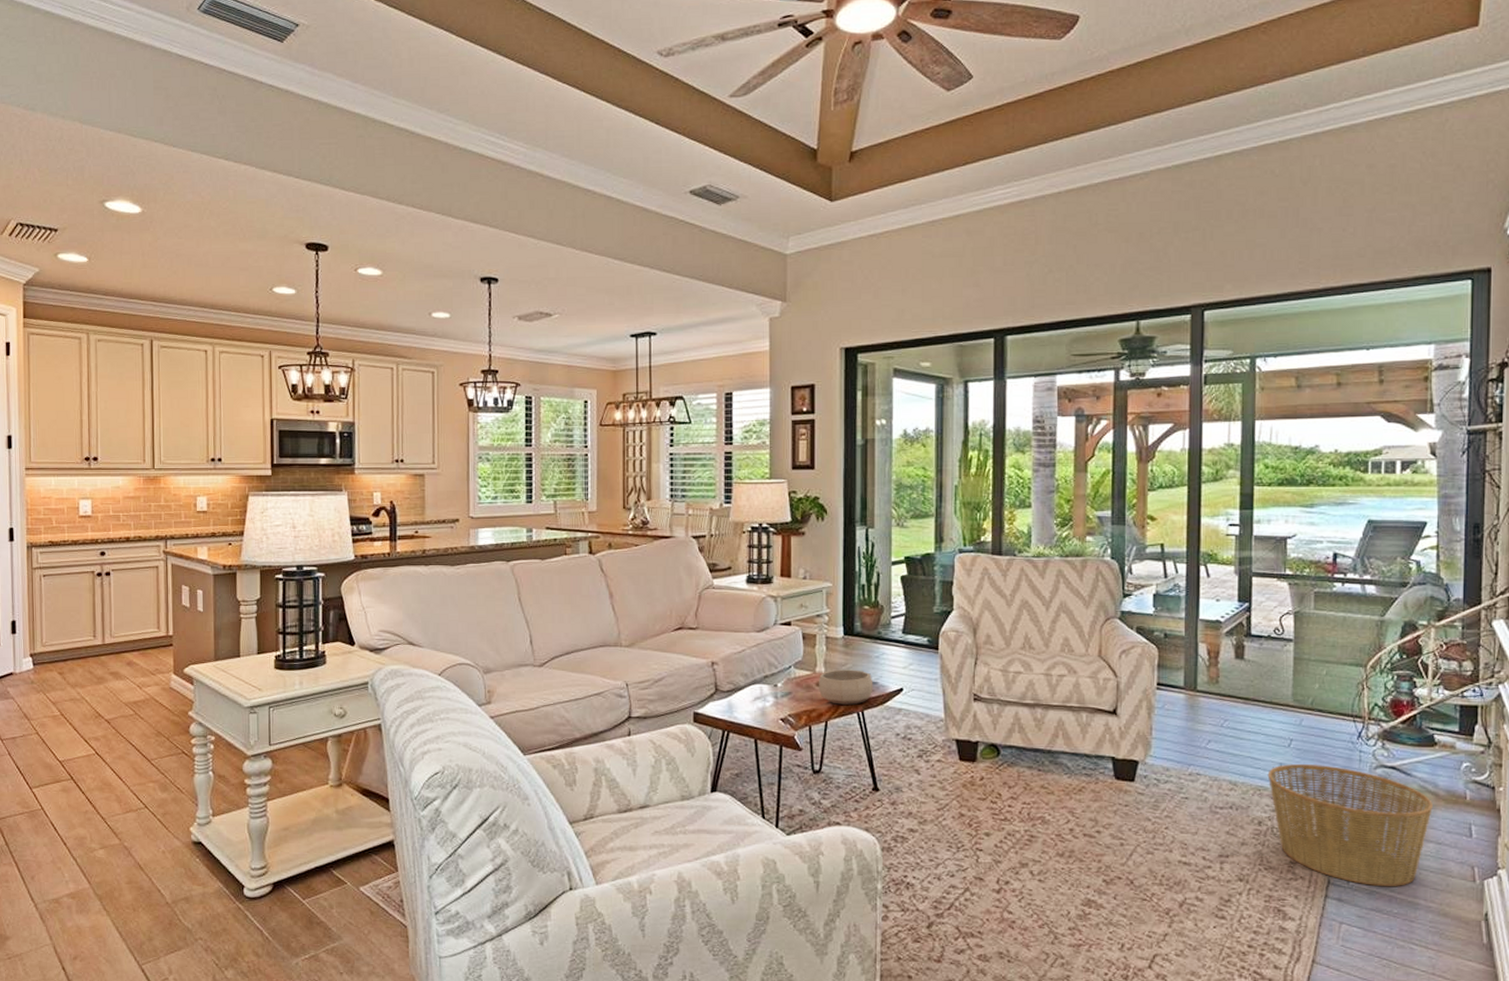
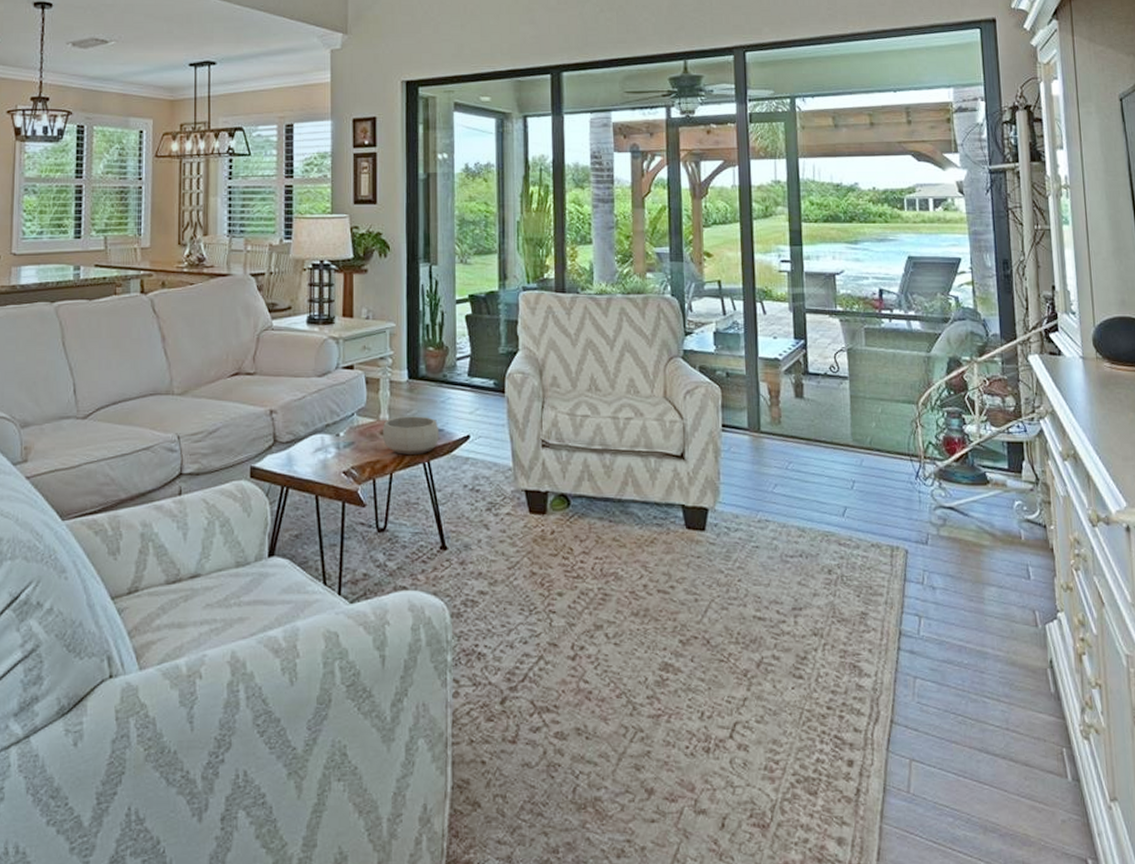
basket: present [1267,764,1433,887] -> none [833,507,991,636]

